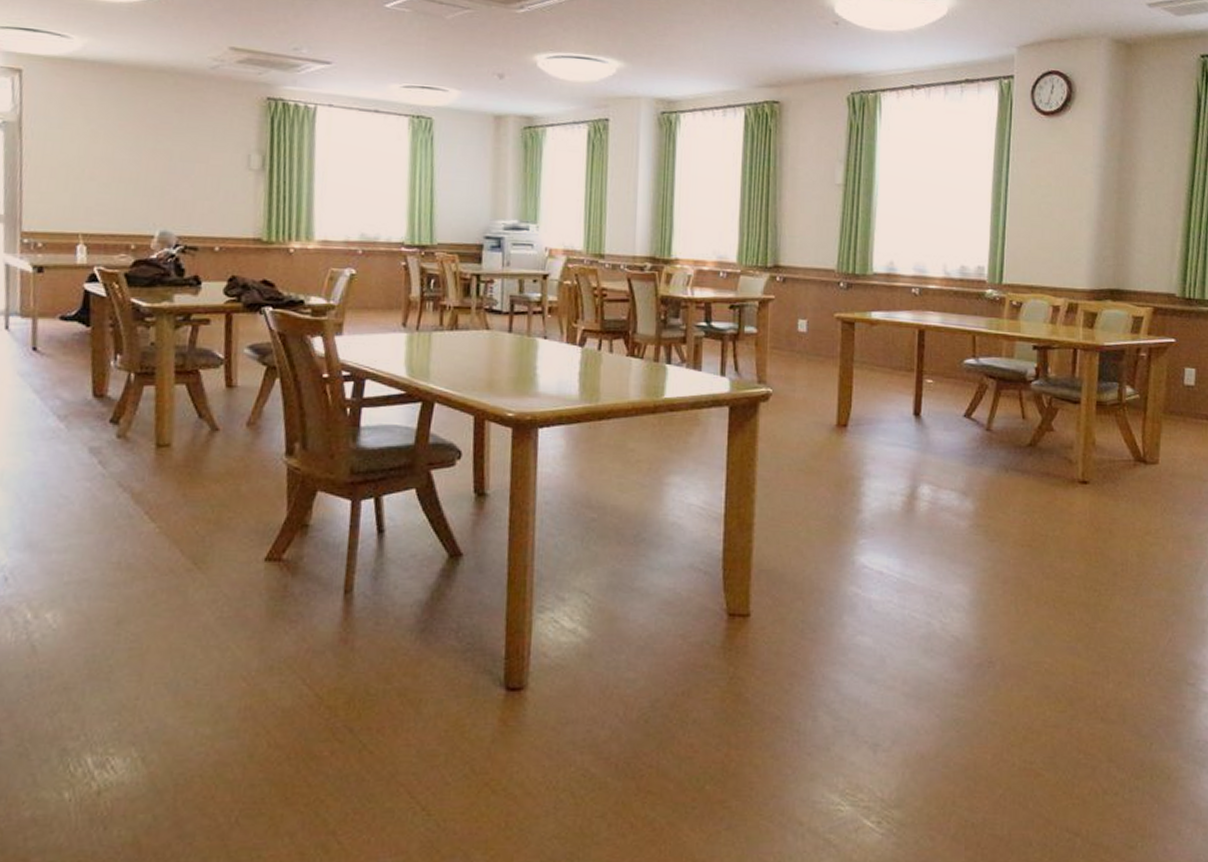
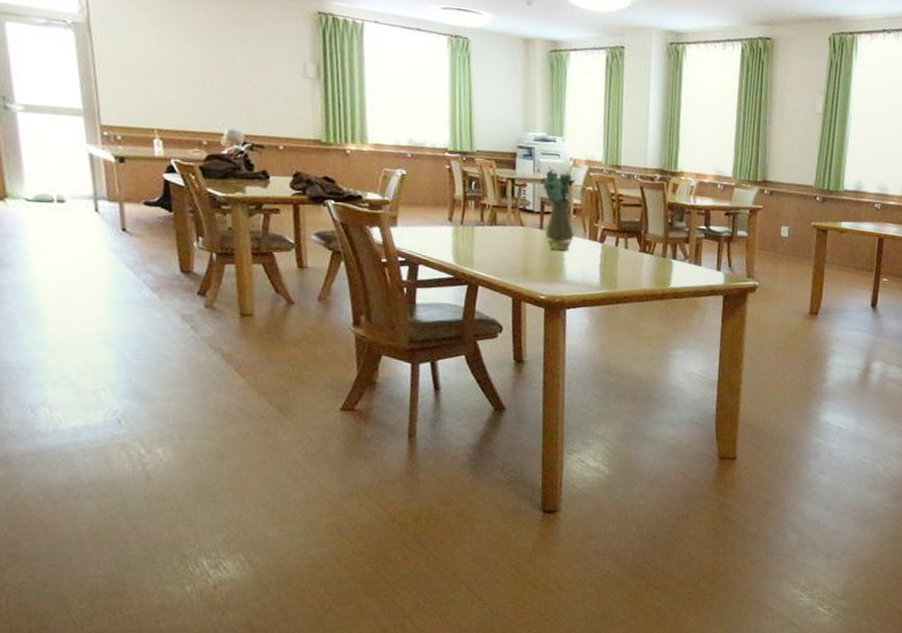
vase: none [509,258,548,358] -> present [540,166,573,251]

